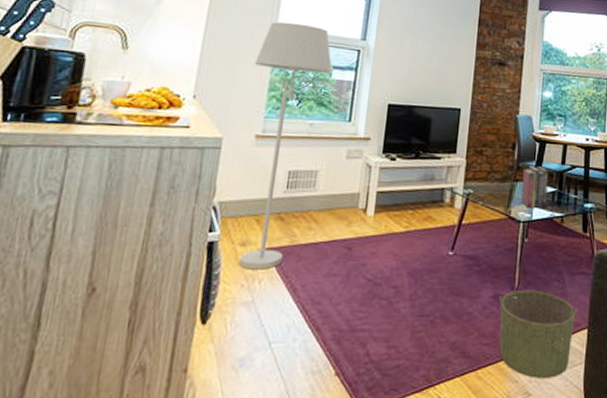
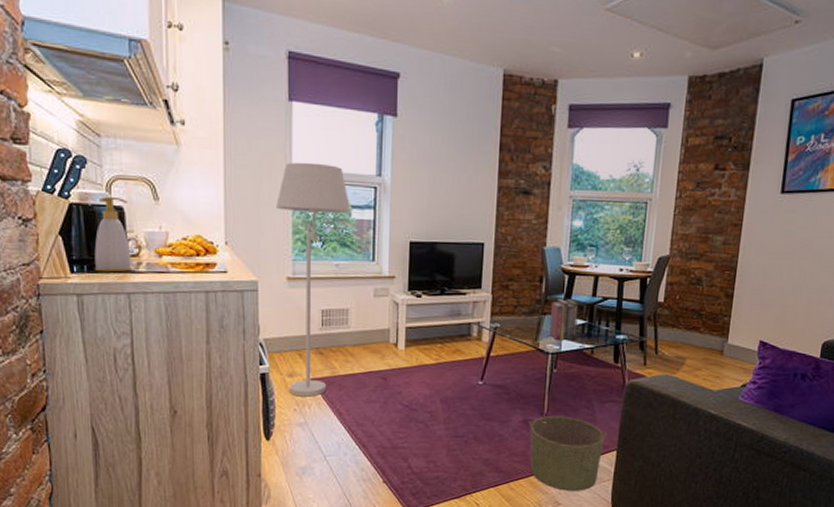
soap bottle: none [32,42,91,124] -> present [94,196,133,273]

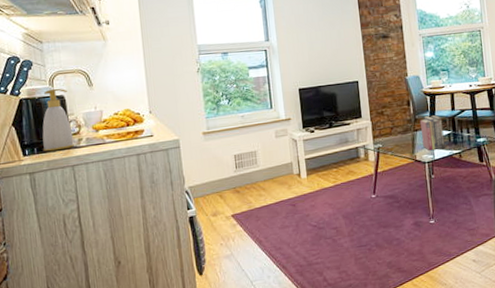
floor lamp: present [276,162,351,397] -> none [188,38,249,233]
basket: present [528,415,607,491] -> none [419,213,486,280]

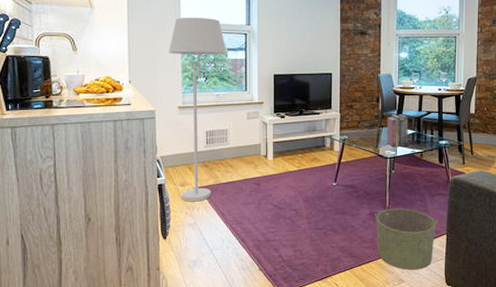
soap bottle: present [42,88,75,152] -> none [25,49,56,109]
floor lamp: none [188,38,249,233] -> present [169,17,227,202]
basket: none [419,213,486,280] -> present [374,208,437,270]

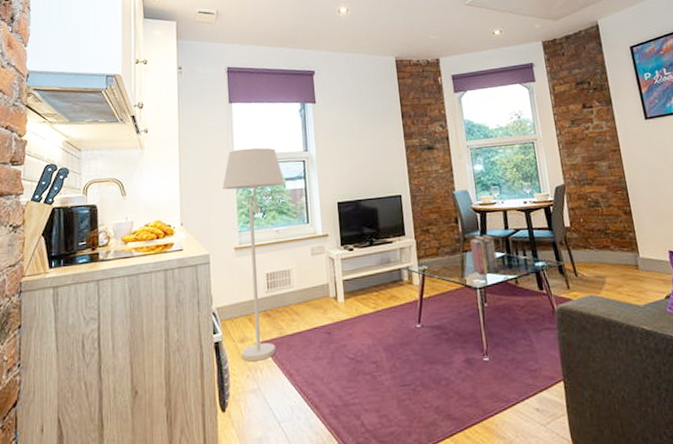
basket: present [374,208,437,270] -> none [471,350,552,433]

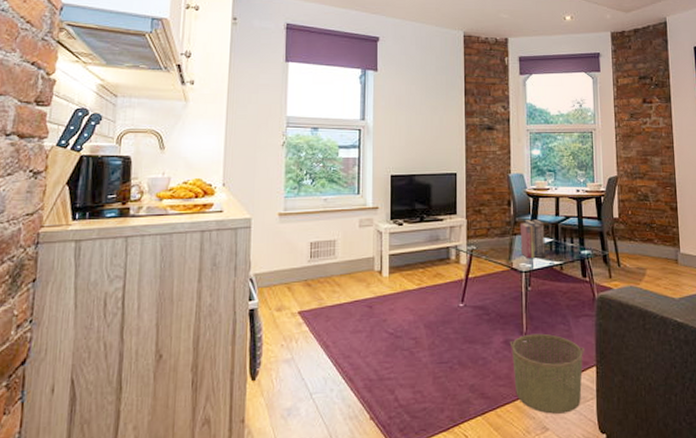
floor lamp: present [223,147,285,362] -> none [271,111,338,331]
basket: none [471,350,552,433] -> present [509,333,584,414]

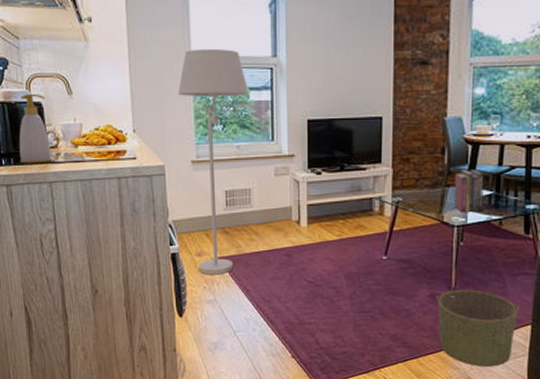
soap bottle: none [95,148,135,218] -> present [19,93,53,164]
floor lamp: none [271,111,338,331] -> present [178,48,249,275]

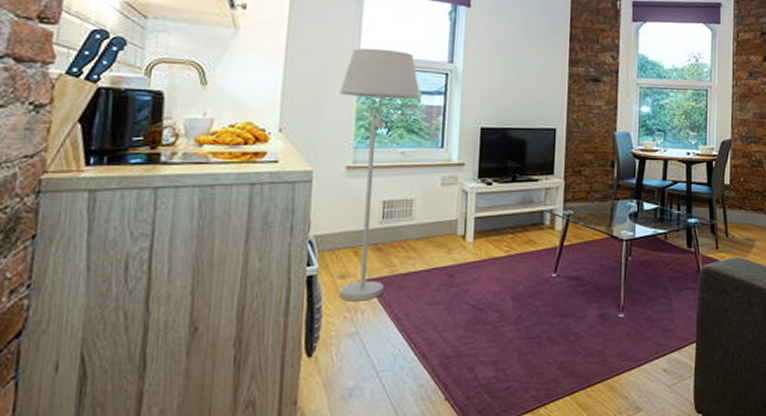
soap bottle: present [19,93,53,164] -> none [116,80,169,165]
basket: present [436,289,520,367] -> none [605,307,685,393]
books: present [454,170,484,212] -> none [623,183,650,225]

